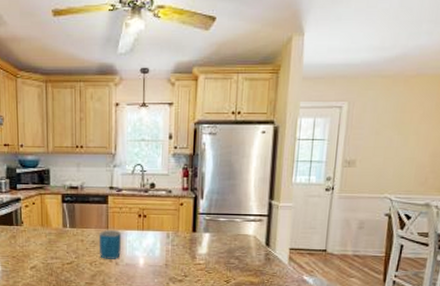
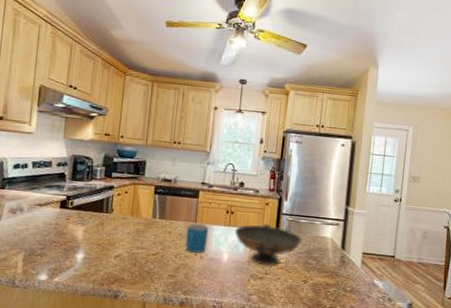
decorative bowl: none [148,224,222,268] -> present [234,223,302,266]

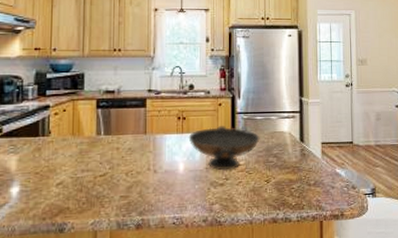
mug: present [185,223,209,253] -> none [135,135,161,168]

